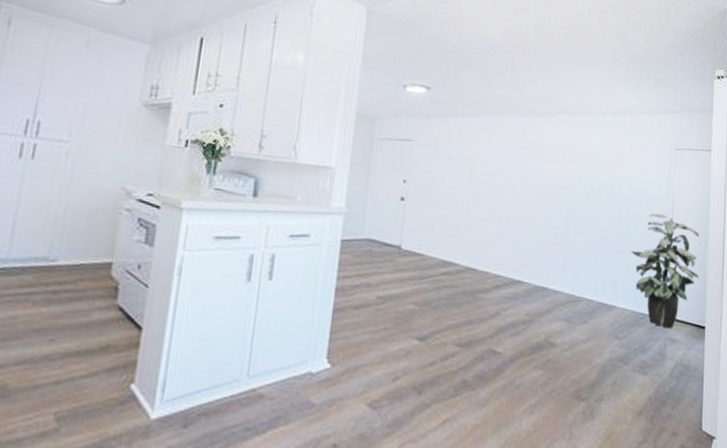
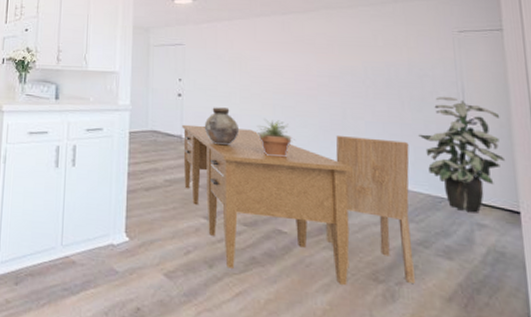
desk: none [399,233,570,405] -> present [182,124,354,285]
vessel: none [426,214,463,259] -> present [204,107,238,146]
potted plant: none [480,229,518,273] -> present [256,118,295,158]
dining chair: none [537,249,622,399] -> present [325,135,415,283]

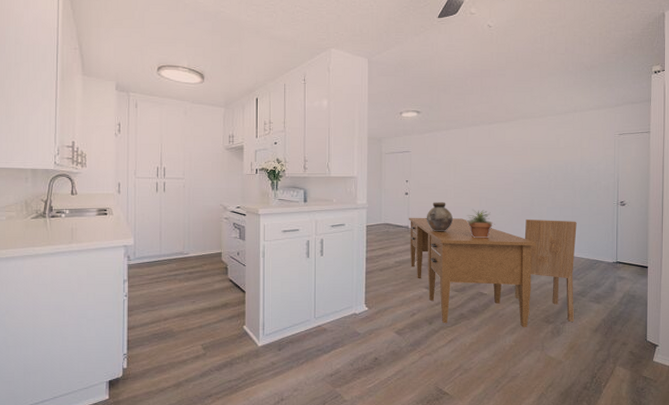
indoor plant: present [418,96,506,214] -> none [584,185,642,270]

